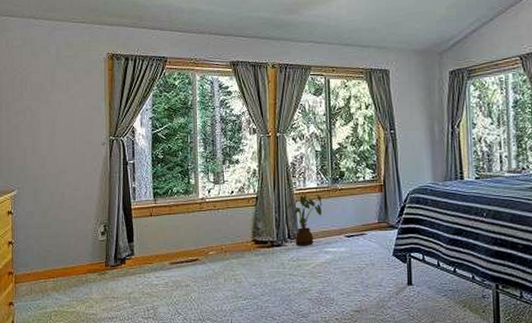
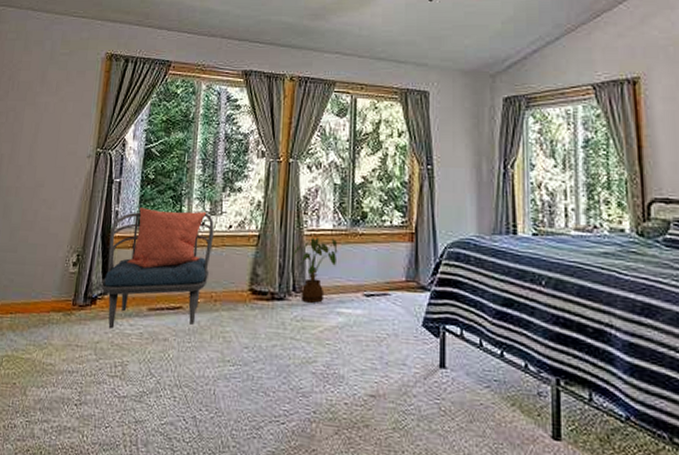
armchair: none [128,181,219,282] -> present [101,208,214,330]

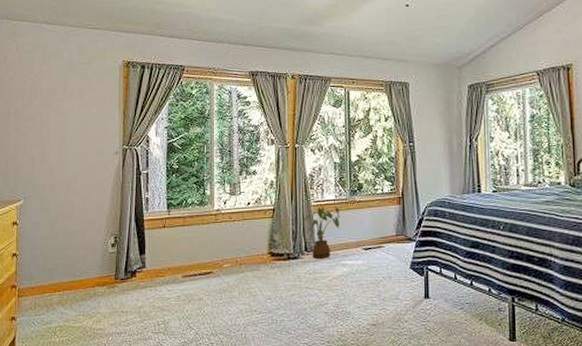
armchair: present [101,208,214,330] -> none [139,192,235,296]

